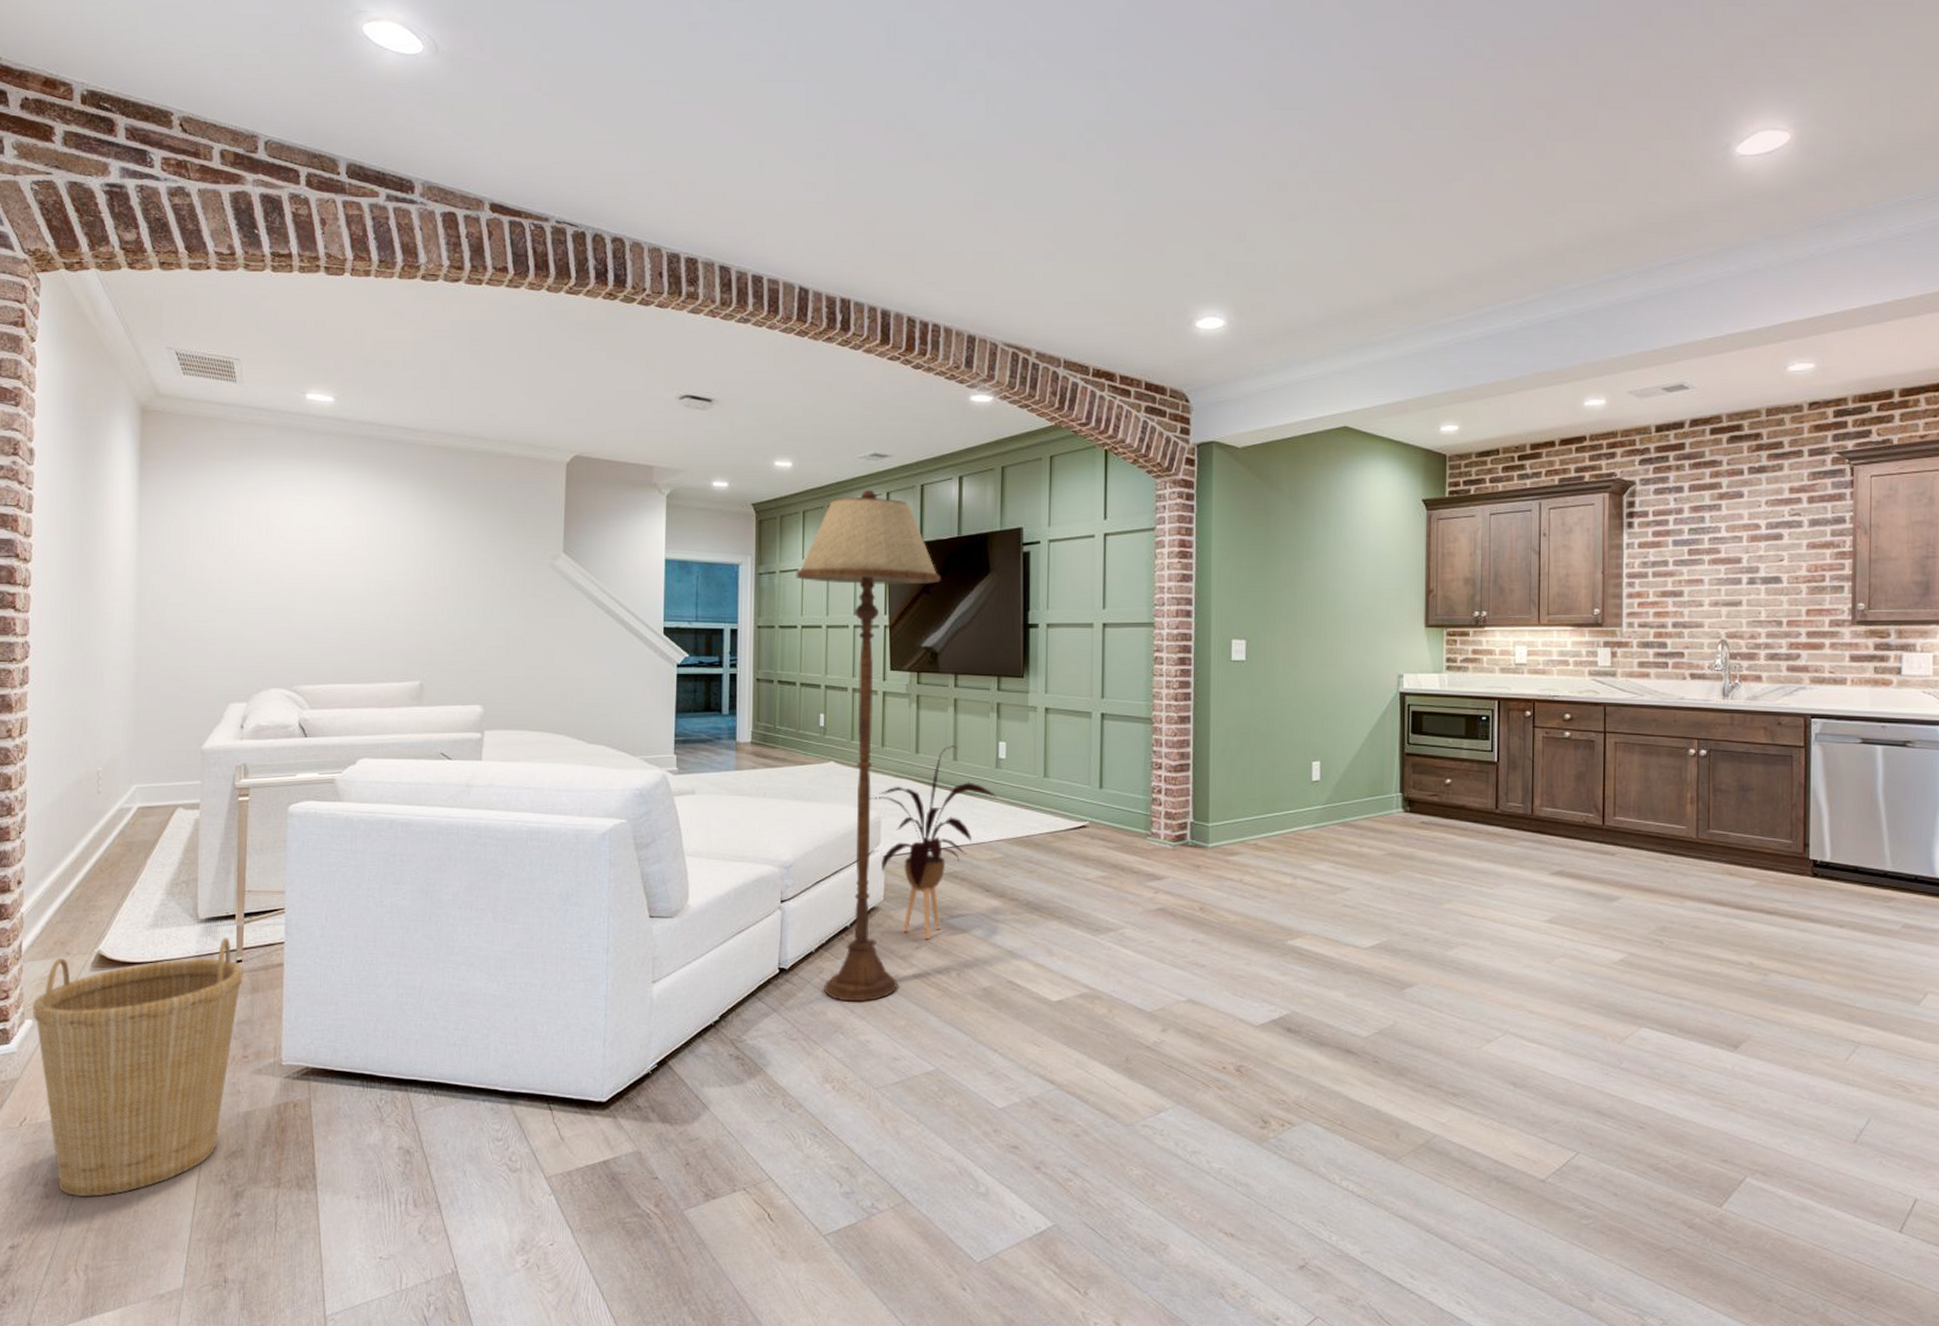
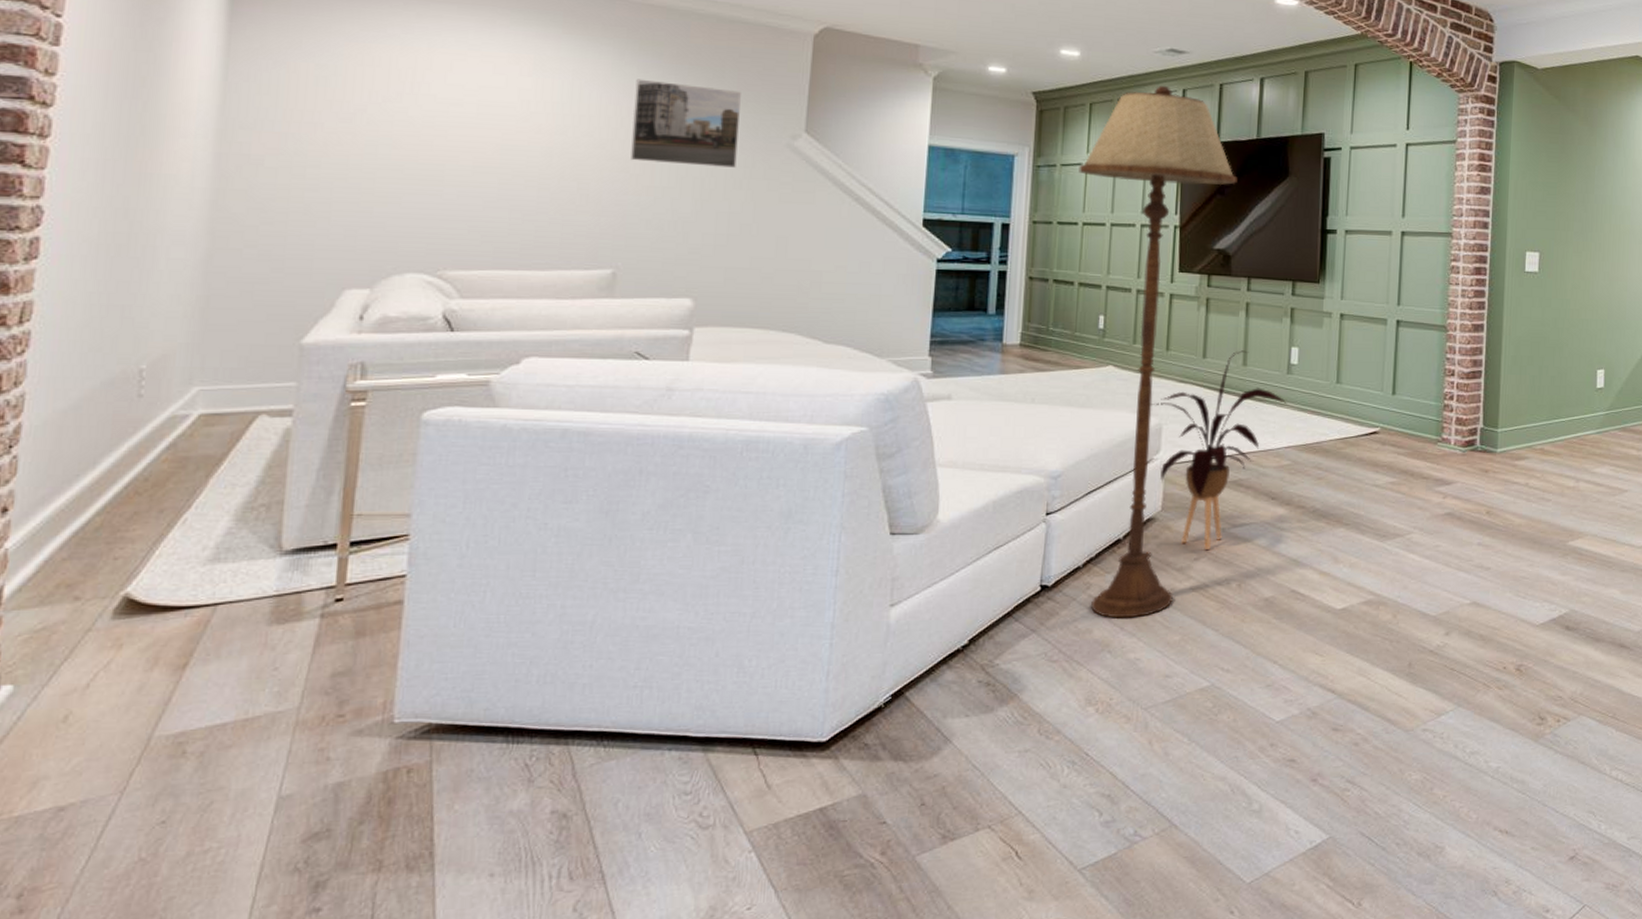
basket: present [32,938,243,1197] -> none [13,572,345,908]
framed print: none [429,512,511,587] -> present [631,79,741,168]

